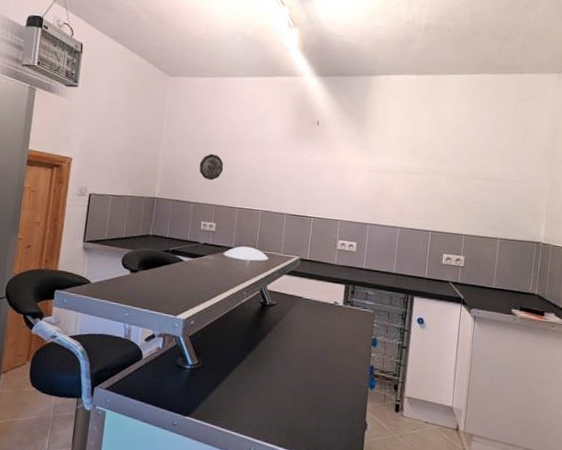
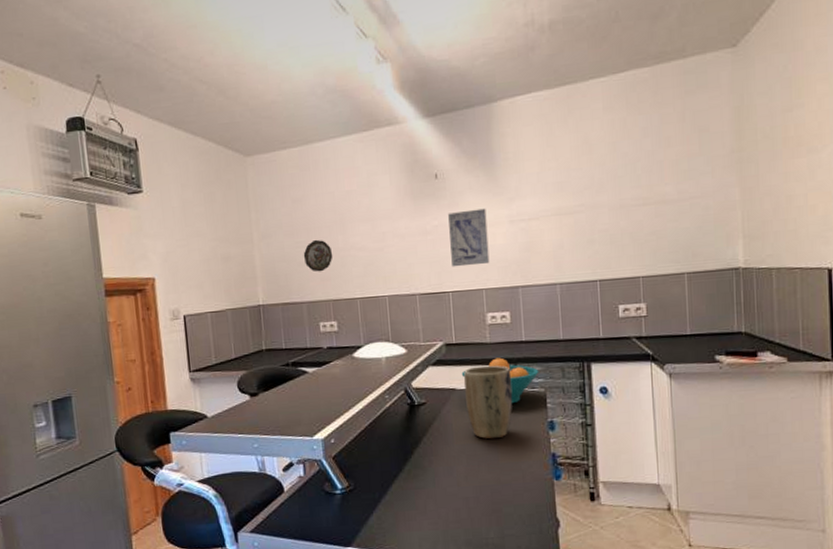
plant pot: none [308,282,349,346] -> present [463,365,513,439]
fruit bowl: none [309,278,372,319] -> present [461,357,539,404]
wall art: none [317,154,353,200] -> present [448,208,490,267]

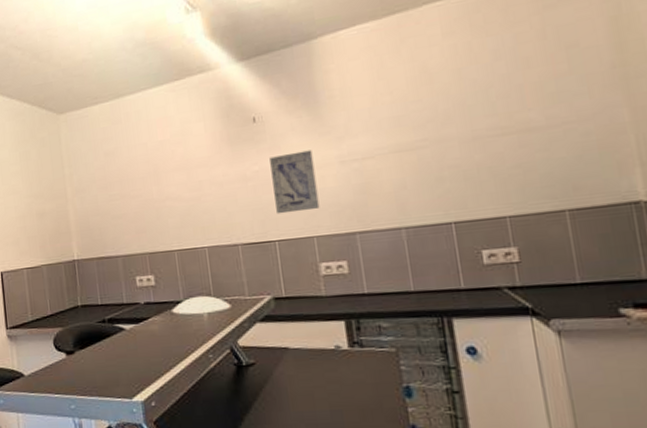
decorative plate: present [303,239,333,272] -> none [117,191,148,225]
fruit bowl: present [461,357,539,404] -> none [294,312,388,366]
plant pot: present [463,365,513,439] -> none [297,321,358,407]

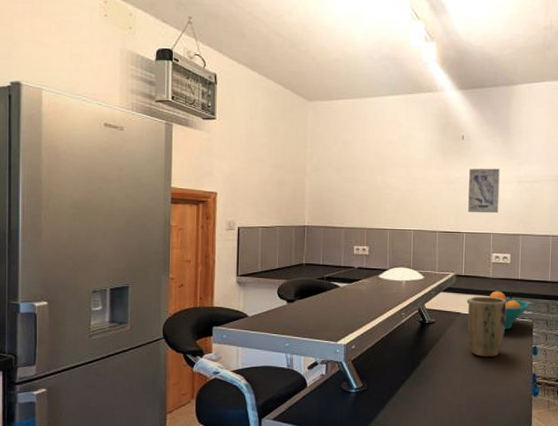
fruit bowl: none [294,312,388,366] -> present [466,291,529,330]
plant pot: none [297,321,358,407] -> present [467,296,507,358]

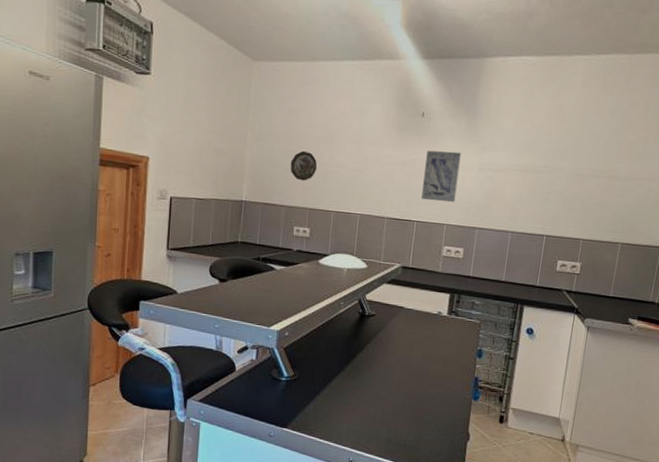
decorative plate: none [347,176,372,204] -> present [290,150,317,181]
fruit bowl: present [466,291,529,330] -> none [411,286,479,329]
plant pot: present [467,296,507,358] -> none [409,291,454,357]

